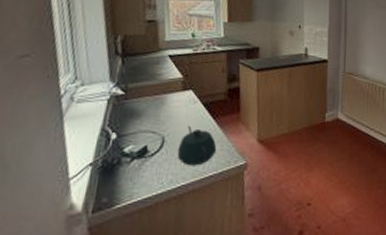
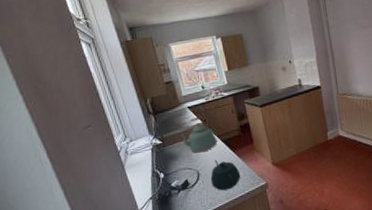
kettle: none [150,69,197,114] -> present [179,116,217,153]

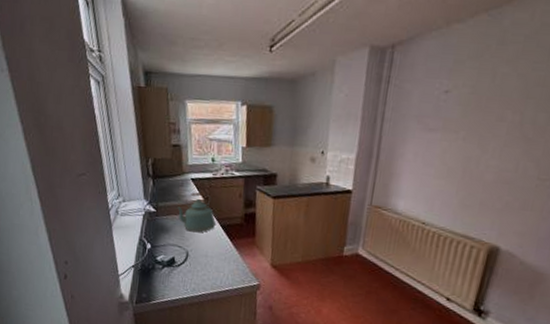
teapot: present [210,159,241,191] -> none [198,243,233,280]

